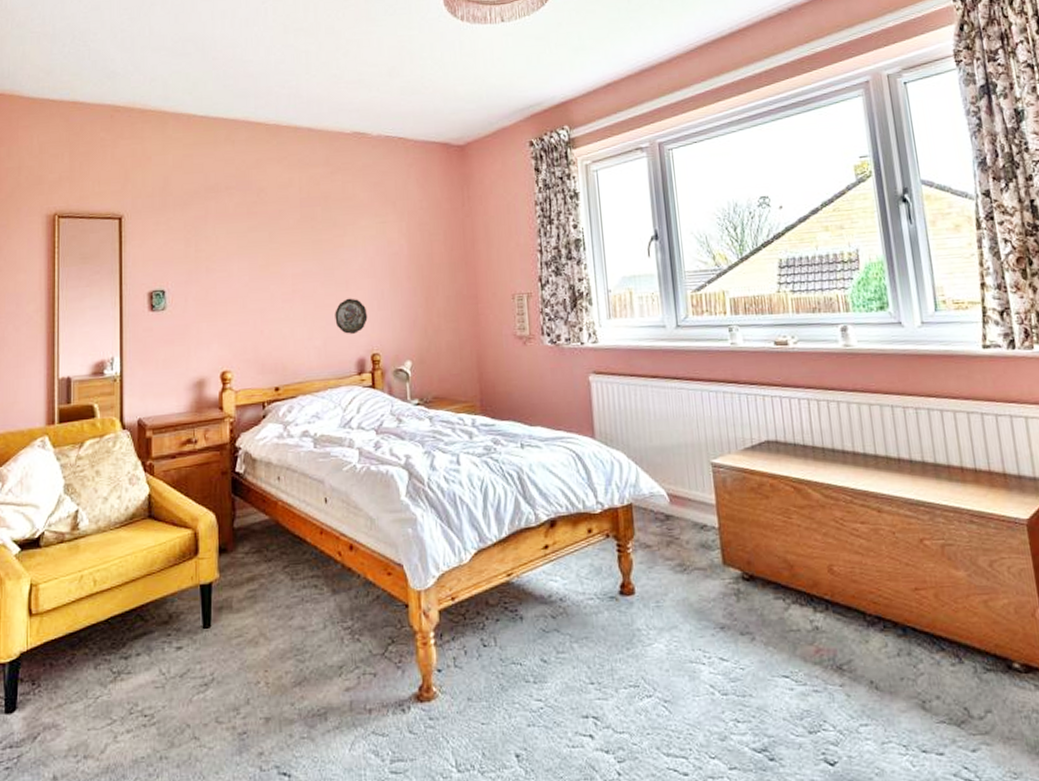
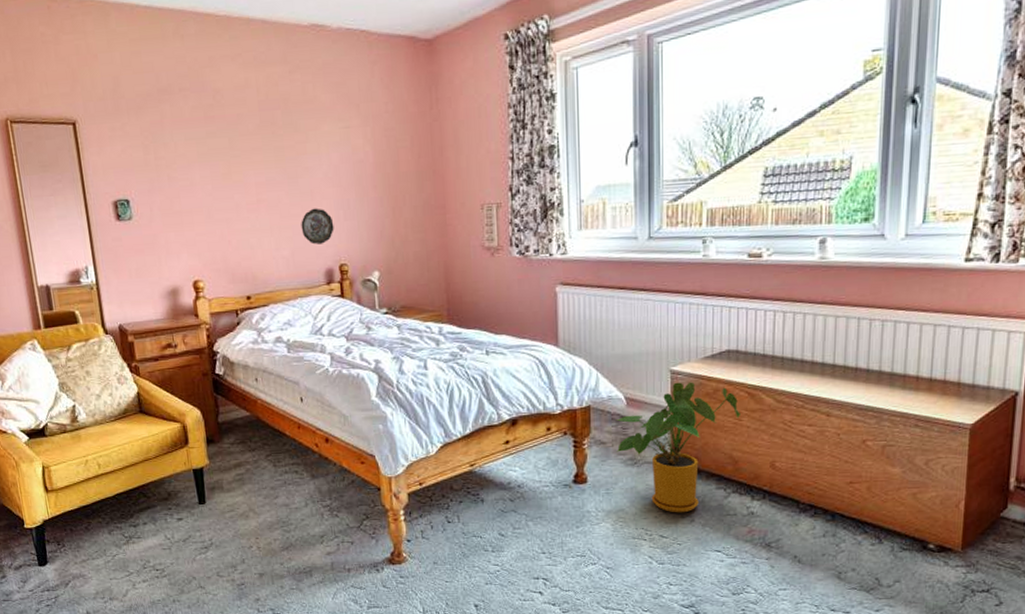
house plant: none [660,475,789,630] -> present [616,381,740,513]

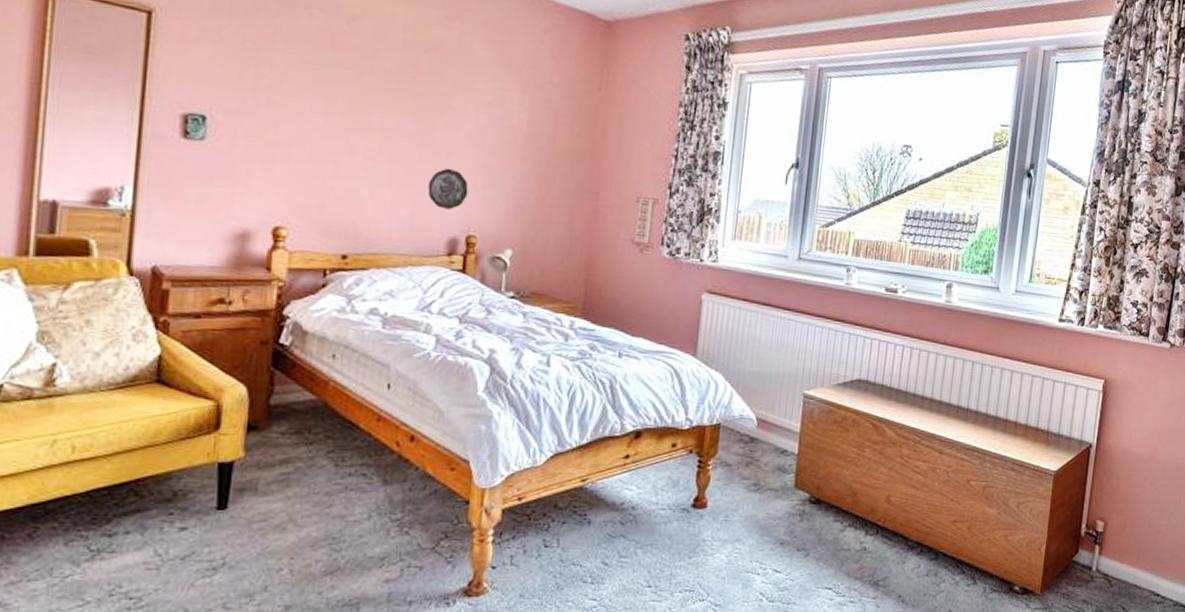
house plant: present [616,381,740,513] -> none [741,407,864,546]

